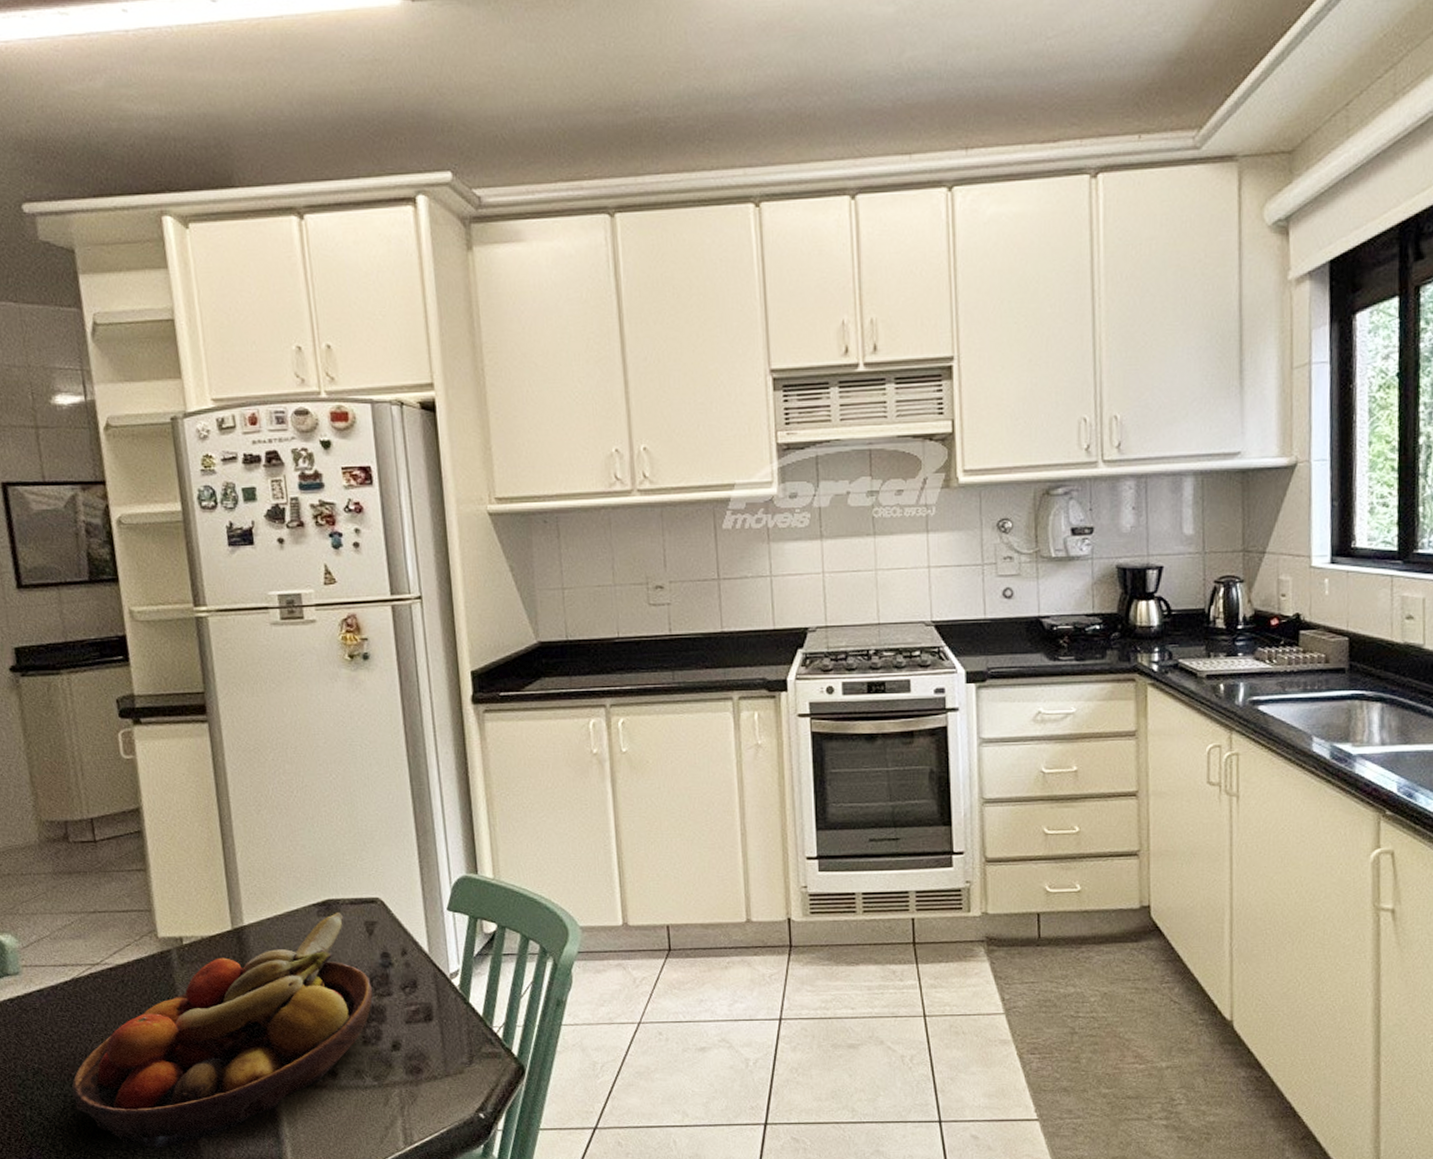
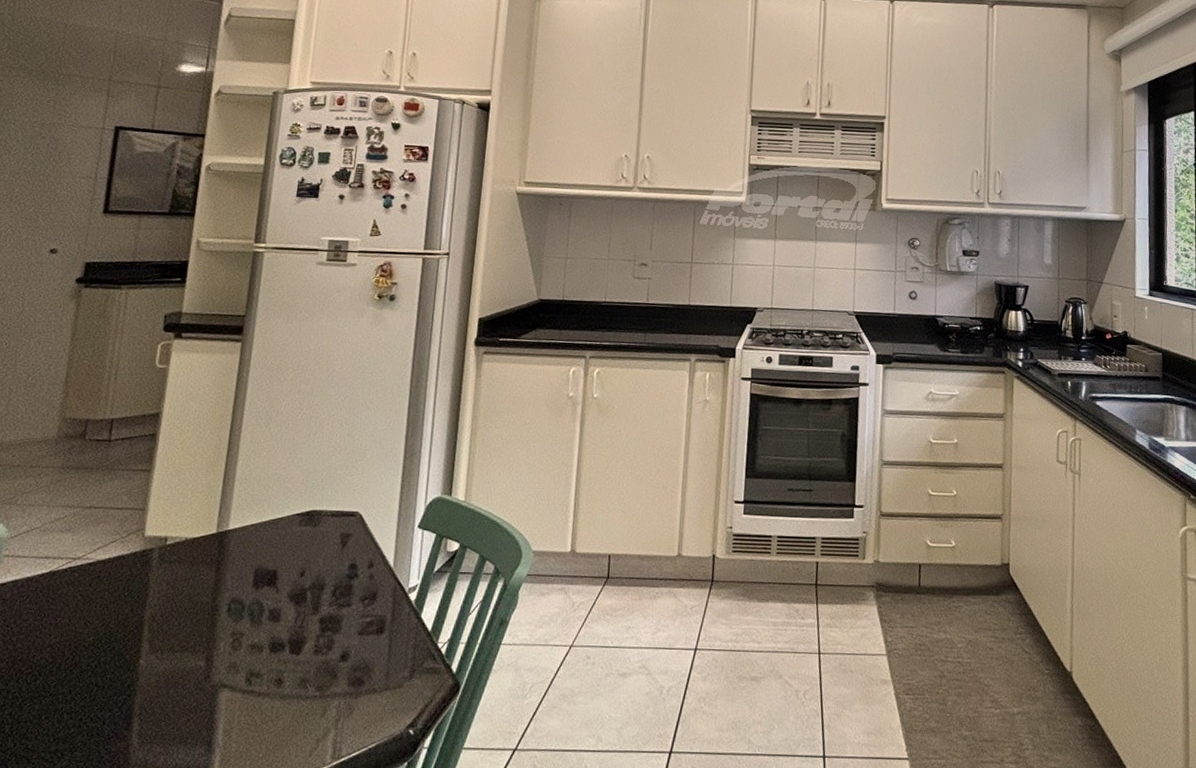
fruit bowl: present [72,911,373,1148] -> none [15,522,334,752]

